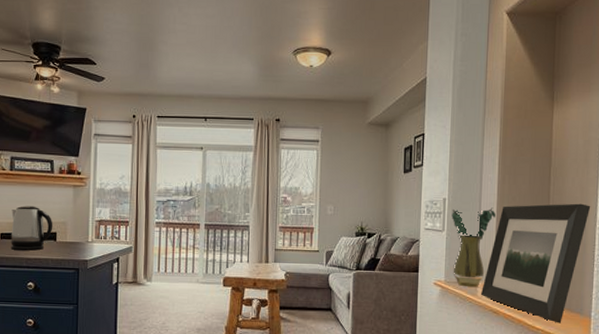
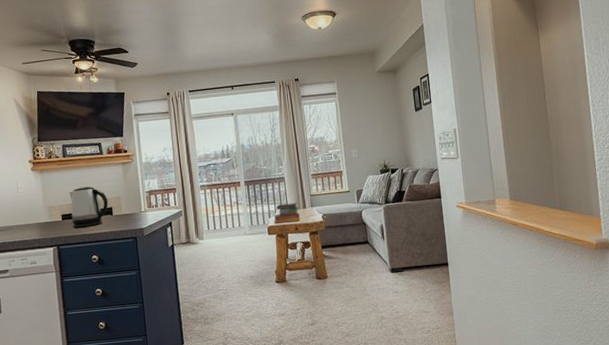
books: none [232,254,261,276] -> present [274,202,301,224]
vase: present [452,207,495,288] -> none [463,131,502,206]
picture frame: present [480,203,591,324] -> none [499,116,585,227]

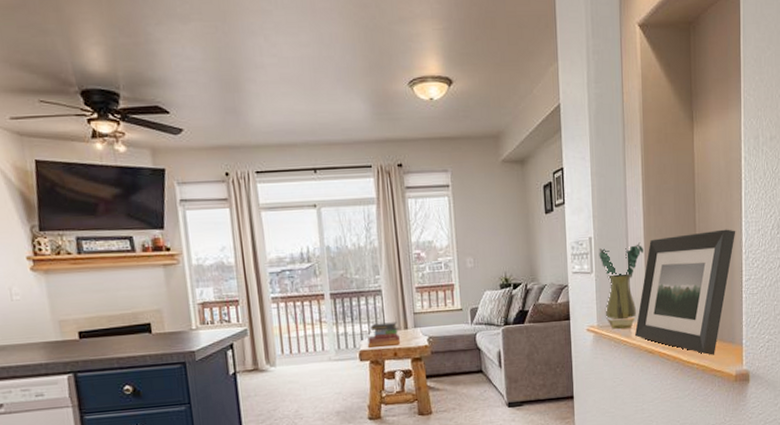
kettle: present [69,186,109,228] -> none [88,294,146,350]
vase: none [463,131,502,206] -> present [599,242,643,330]
picture frame: none [499,116,585,227] -> present [634,229,736,356]

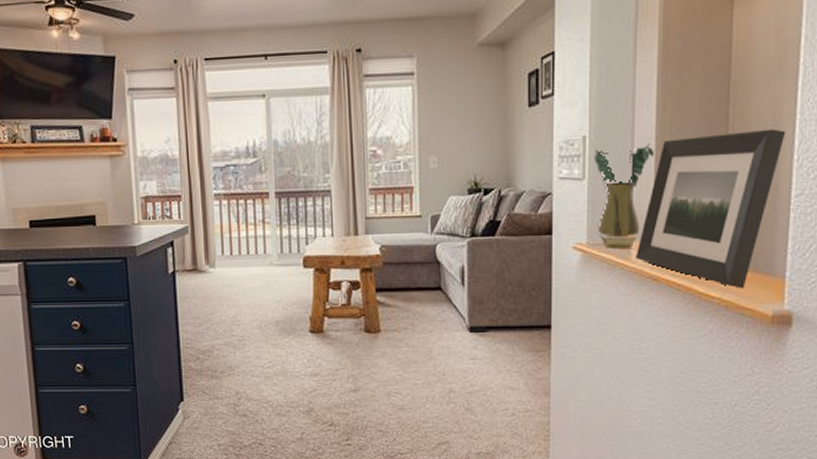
books: present [367,322,401,347] -> none [313,226,350,253]

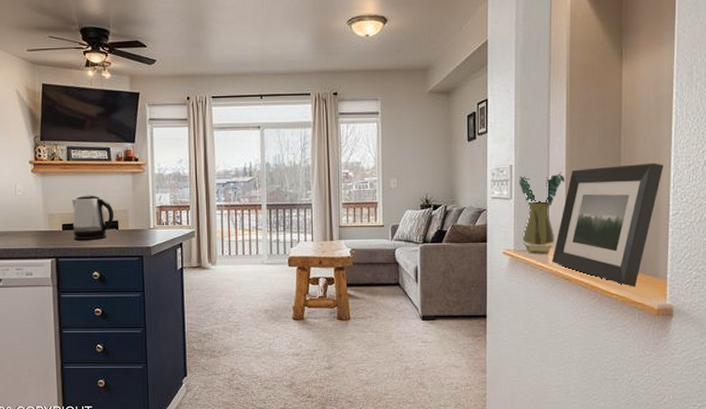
kettle: none [39,184,91,240] -> present [72,195,114,240]

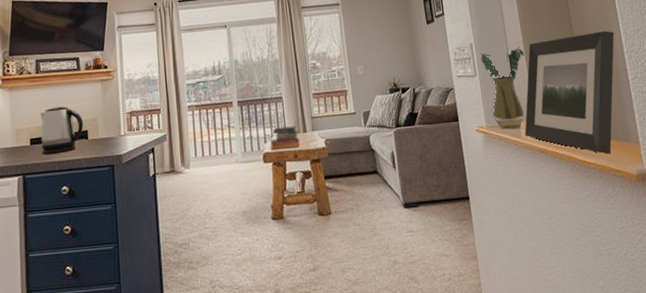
books: none [297,233,326,255] -> present [270,125,300,150]

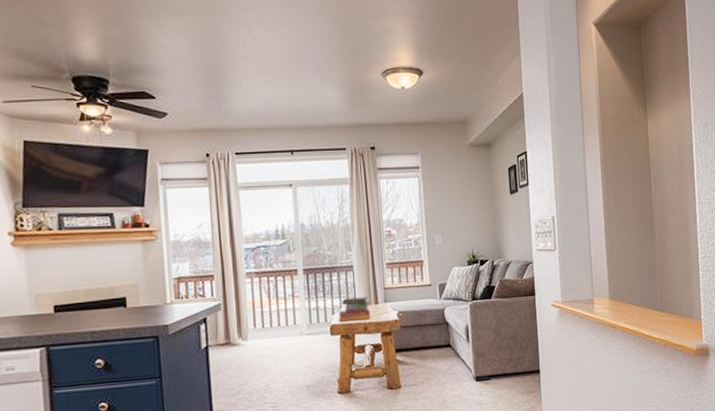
kettle: present [40,106,84,155] -> none [65,269,121,324]
vase: present [480,46,525,130] -> none [561,221,604,305]
picture frame: present [524,30,615,155] -> none [597,209,691,330]

